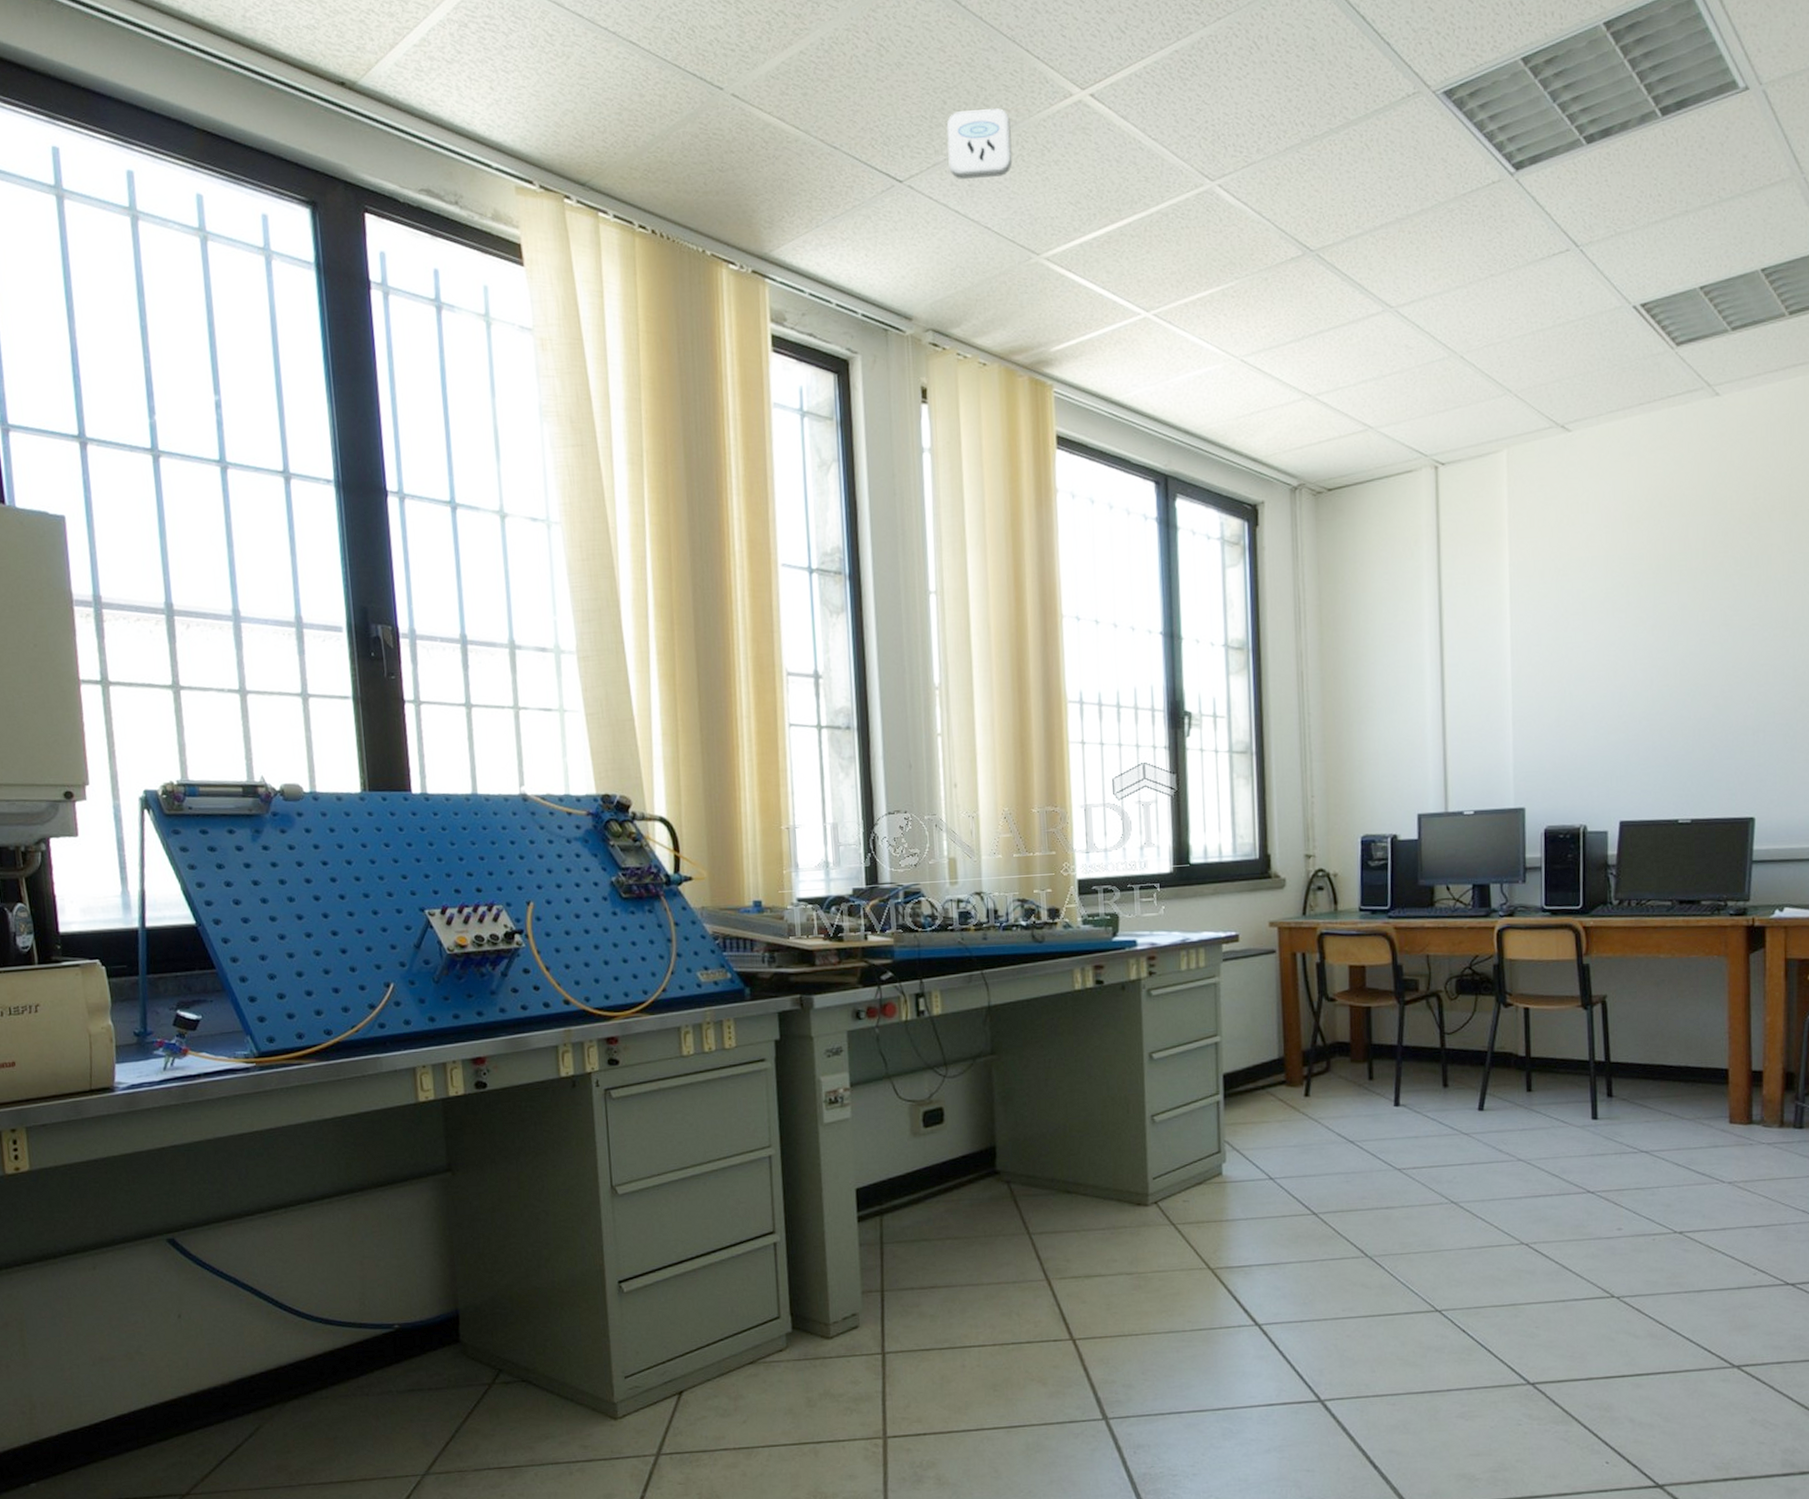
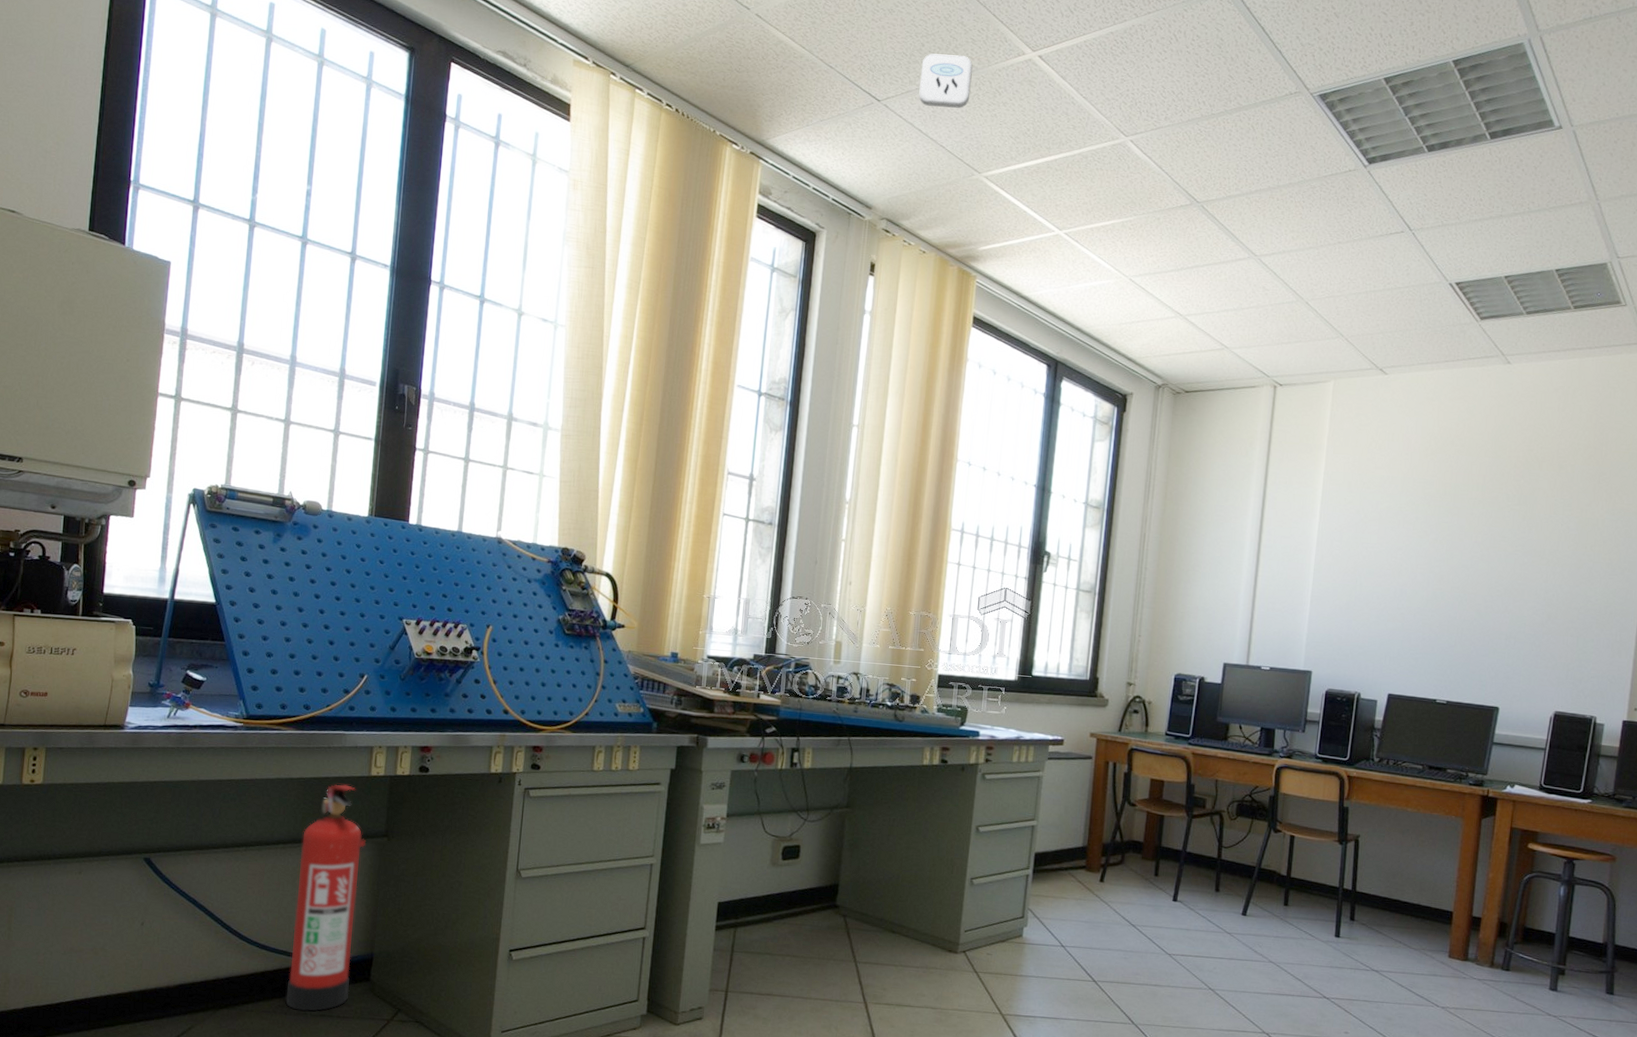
fire extinguisher: none [350,1117,438,1390] -> present [285,784,366,1012]

